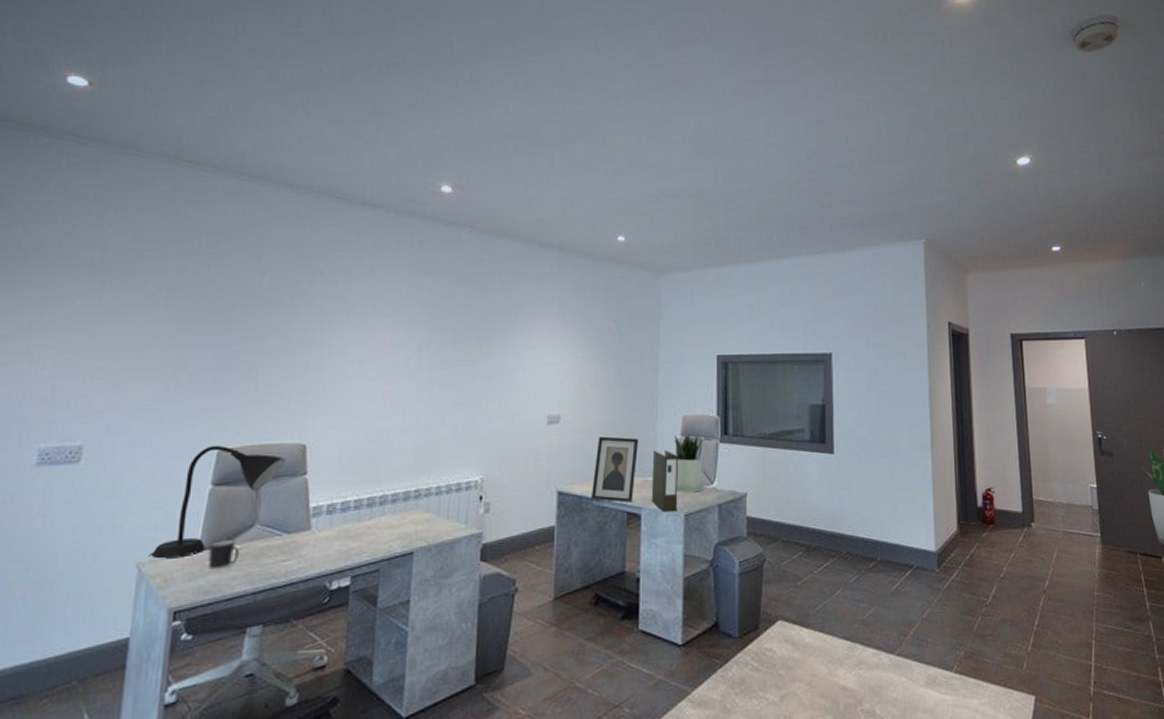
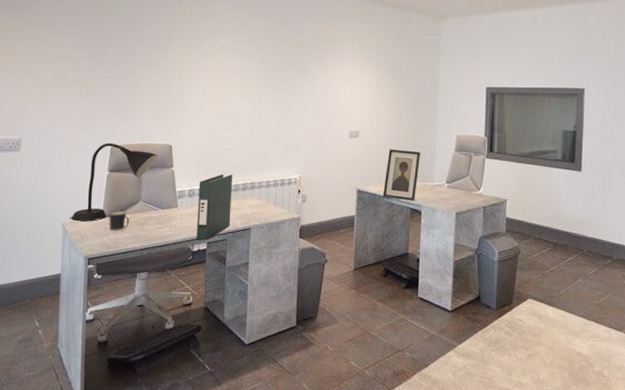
binder: none [336,480,391,574] -> present [196,173,233,240]
binder: present [651,450,679,513] -> none [430,162,453,211]
planter: present [675,434,705,493] -> none [449,150,473,196]

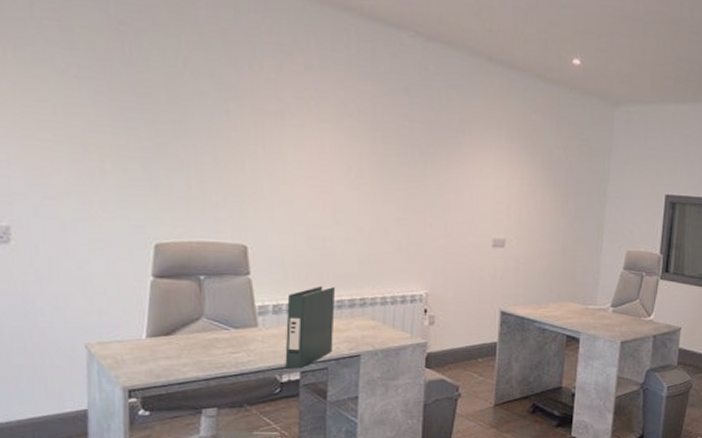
desk lamp: present [70,142,158,222] -> none [96,238,227,343]
mug: present [109,211,129,232] -> none [156,329,187,357]
picture frame: present [383,149,421,201] -> none [533,263,582,327]

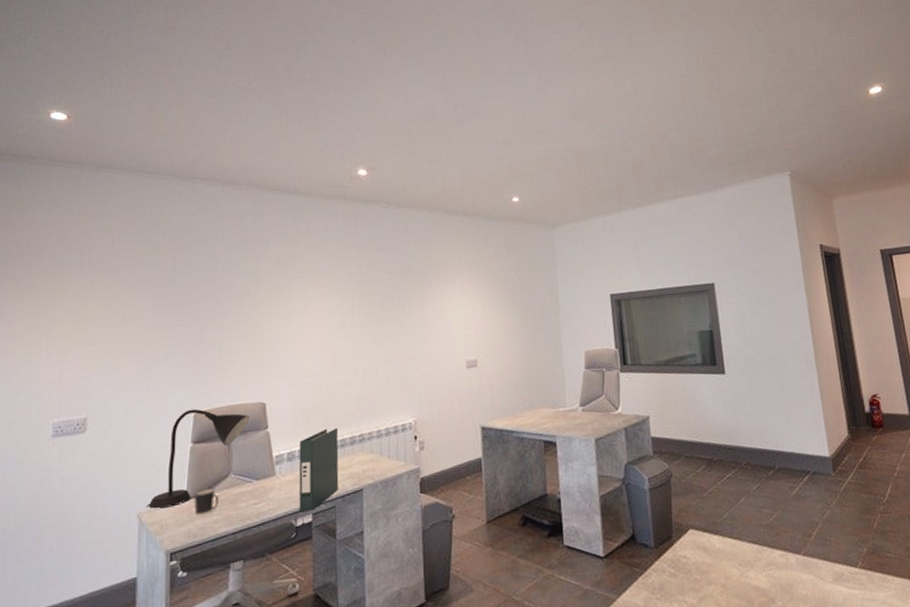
desk lamp: none [96,238,227,343] -> present [146,408,250,510]
mug: none [156,329,187,357] -> present [194,488,218,517]

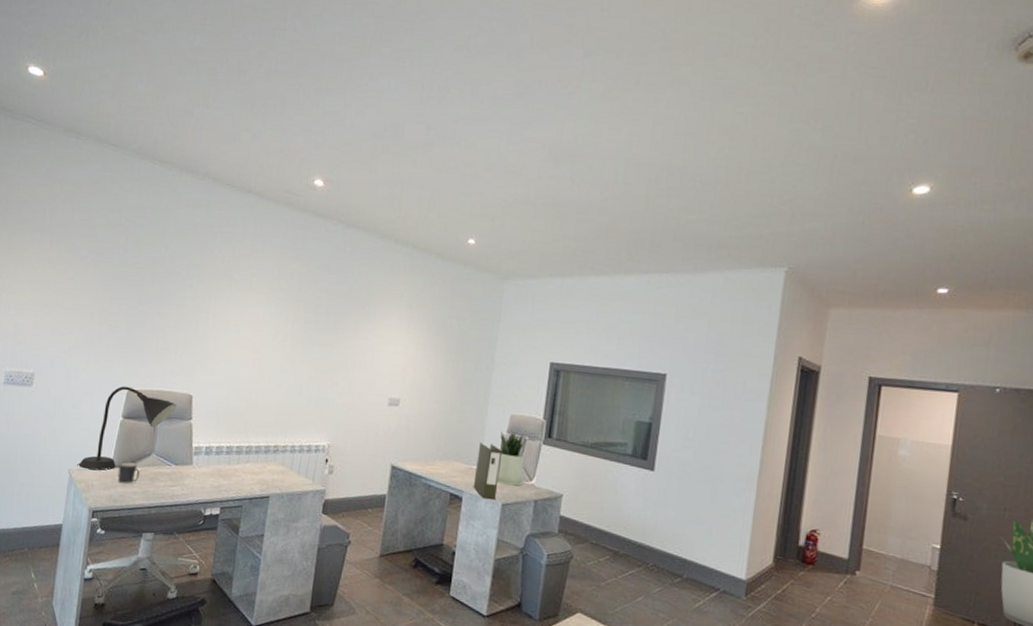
binder: present [299,428,339,513] -> none [209,432,256,505]
binder: none [561,383,588,439] -> present [473,443,503,501]
planter: none [579,367,611,420] -> present [497,432,525,486]

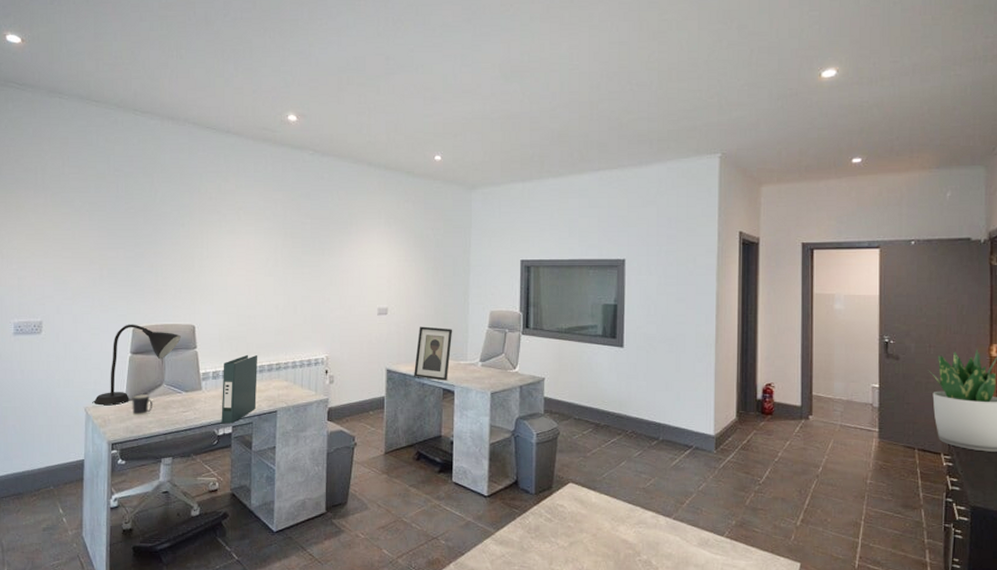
binder: none [209,432,256,505] -> present [221,354,258,424]
picture frame: none [420,423,468,485] -> present [414,326,453,381]
binder: present [473,443,503,501] -> none [463,339,487,390]
planter: present [497,432,525,486] -> none [483,326,508,375]

